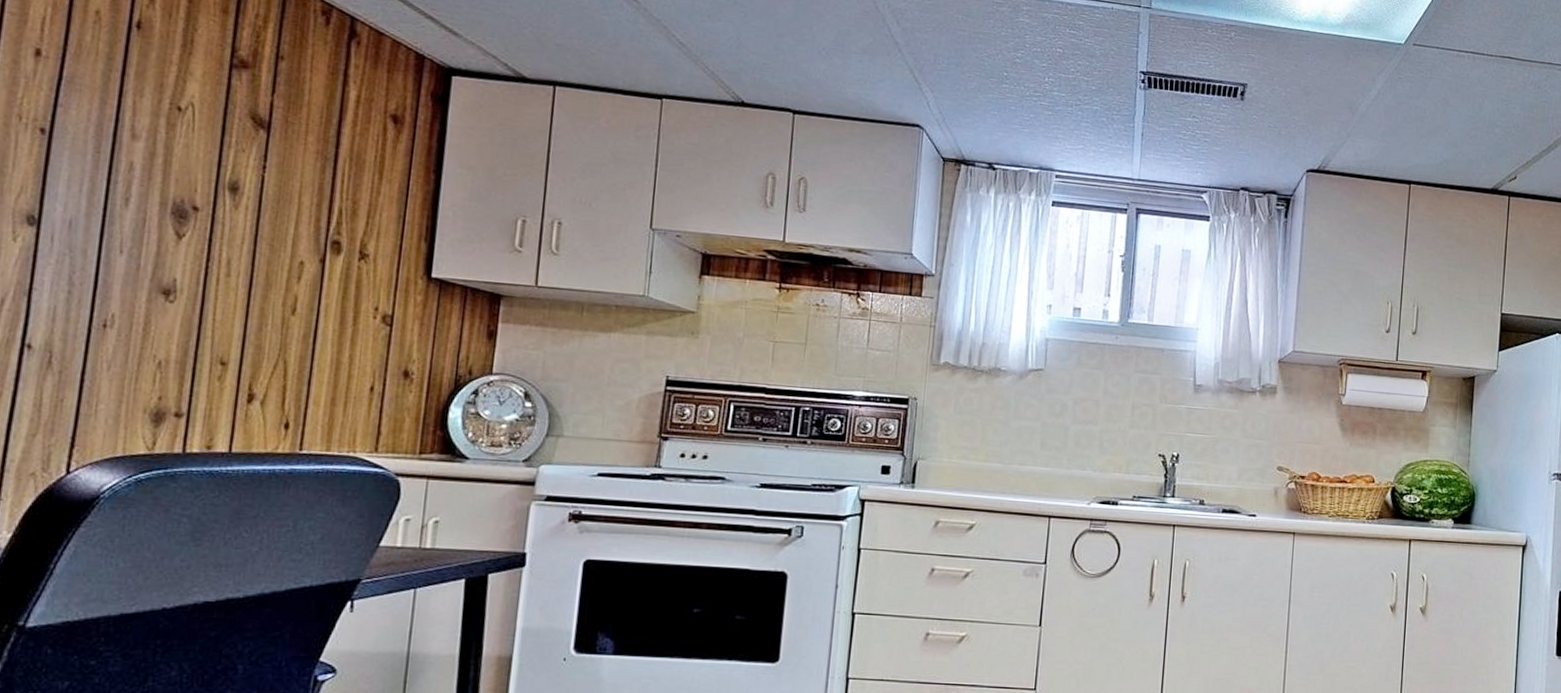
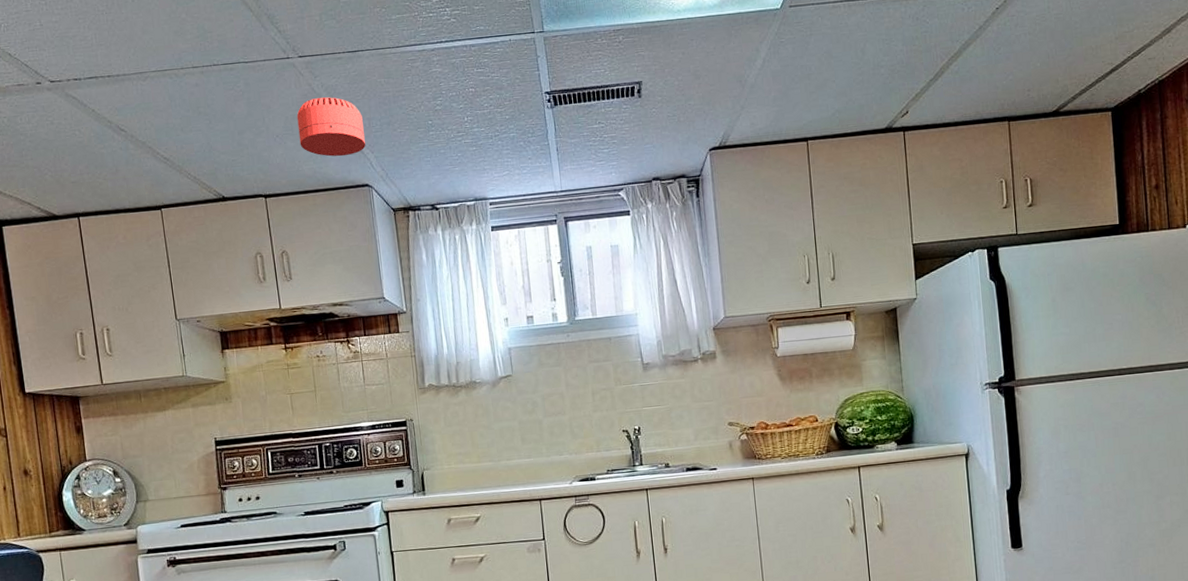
smoke detector: none [848,18,929,89] -> present [296,97,366,157]

